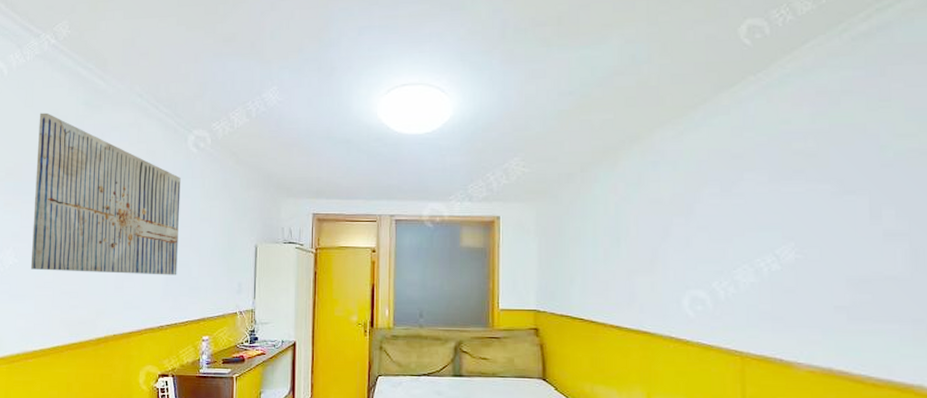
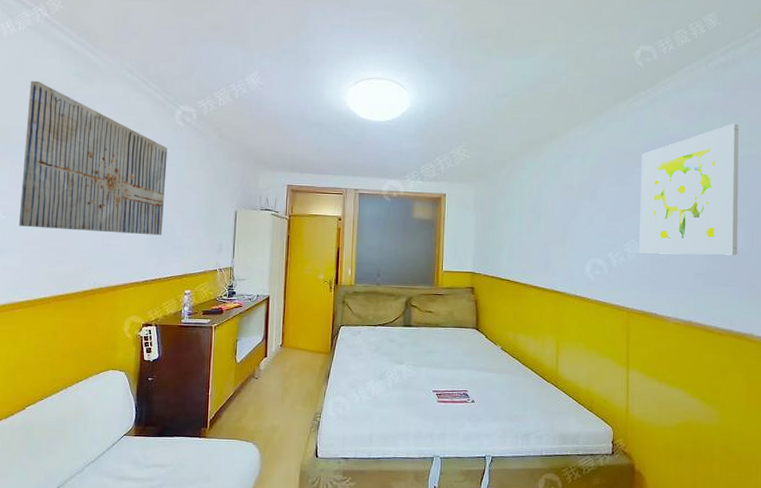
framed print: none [753,109,896,283] -> present [639,124,739,255]

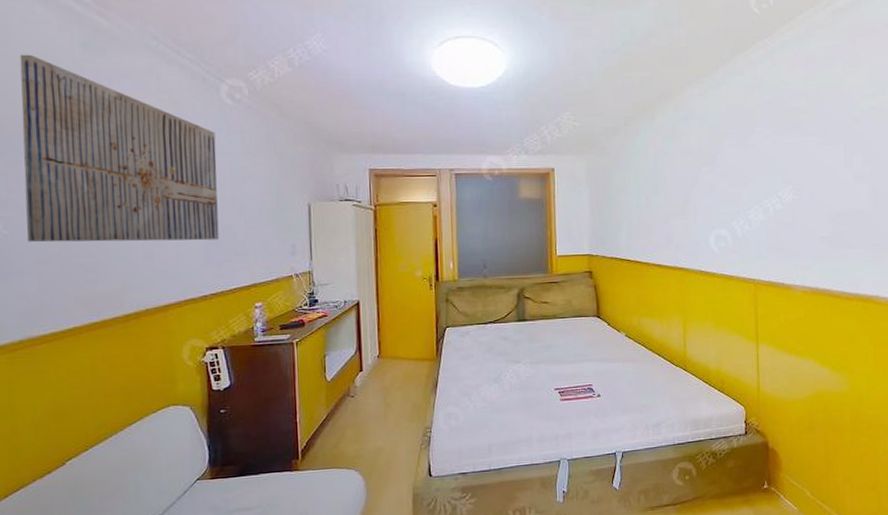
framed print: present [639,124,739,255] -> none [762,74,862,220]

